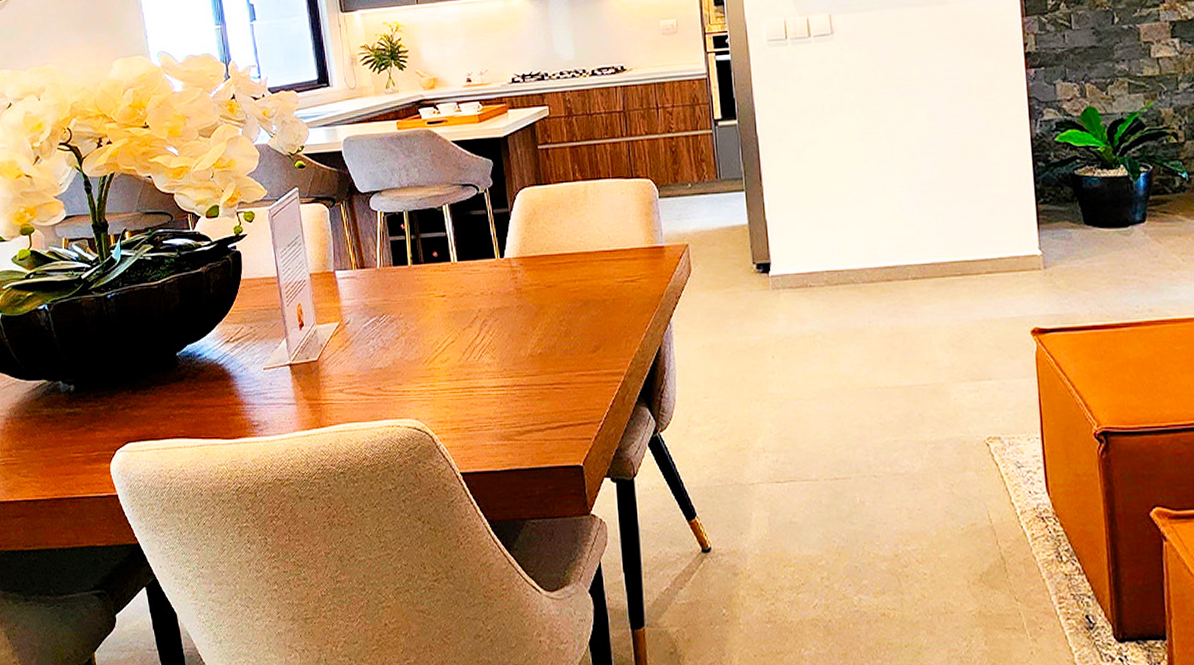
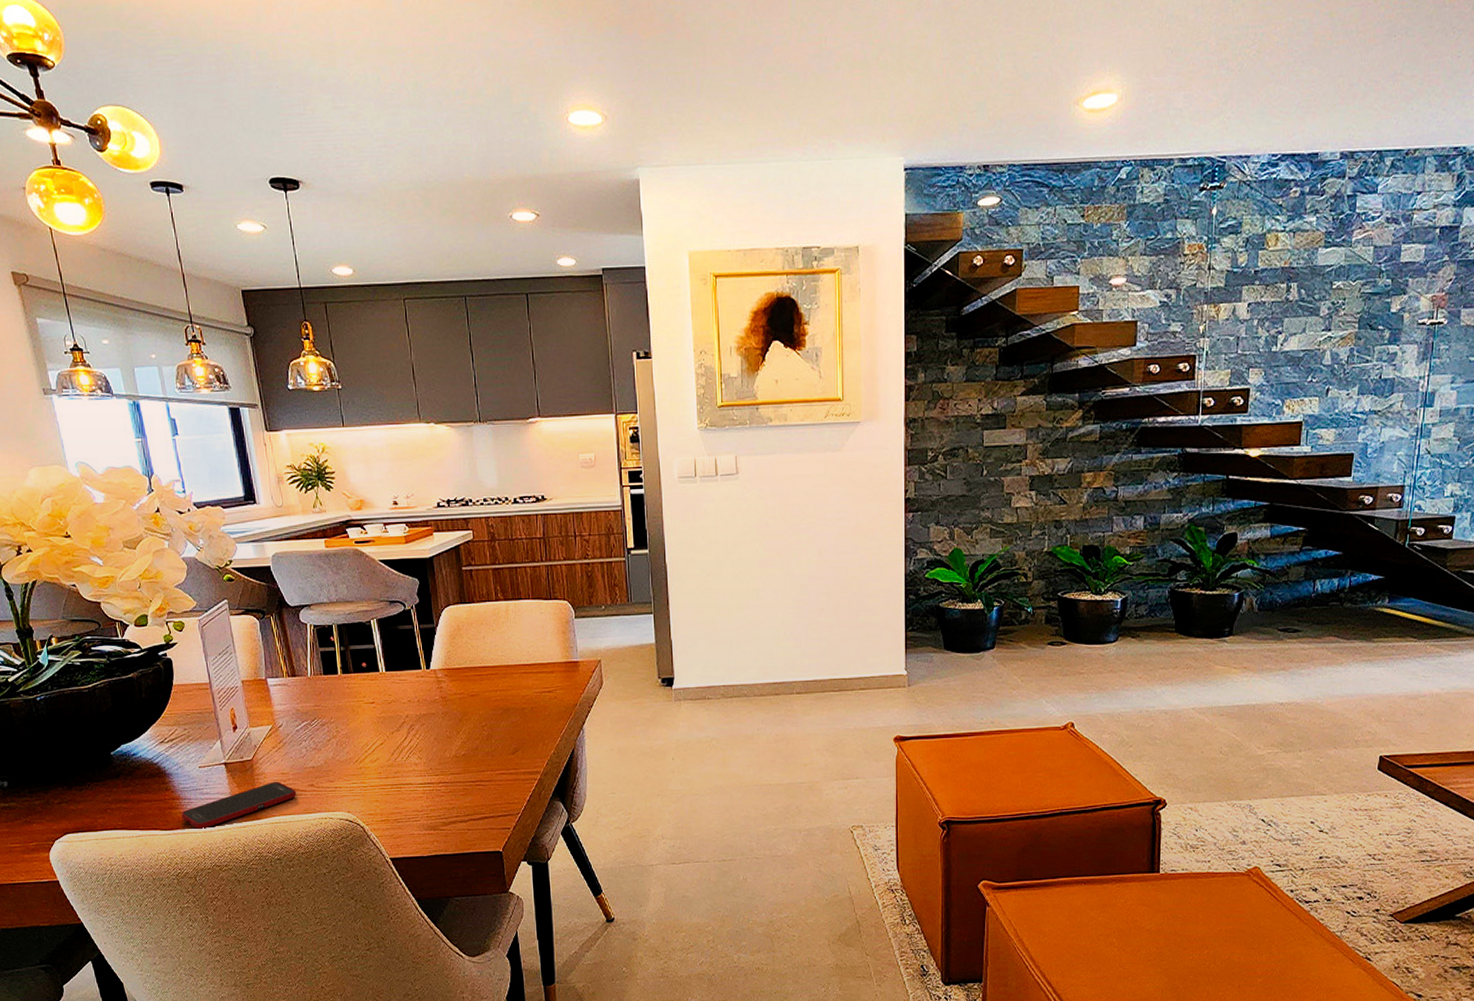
cell phone: none [244,384,363,439] -> present [181,781,297,830]

